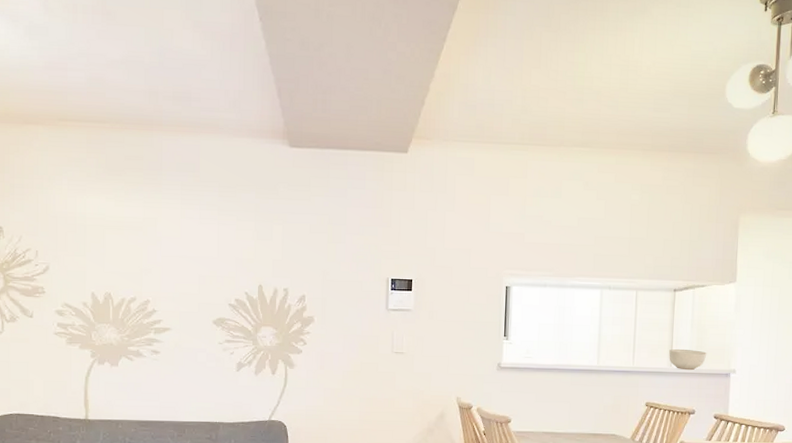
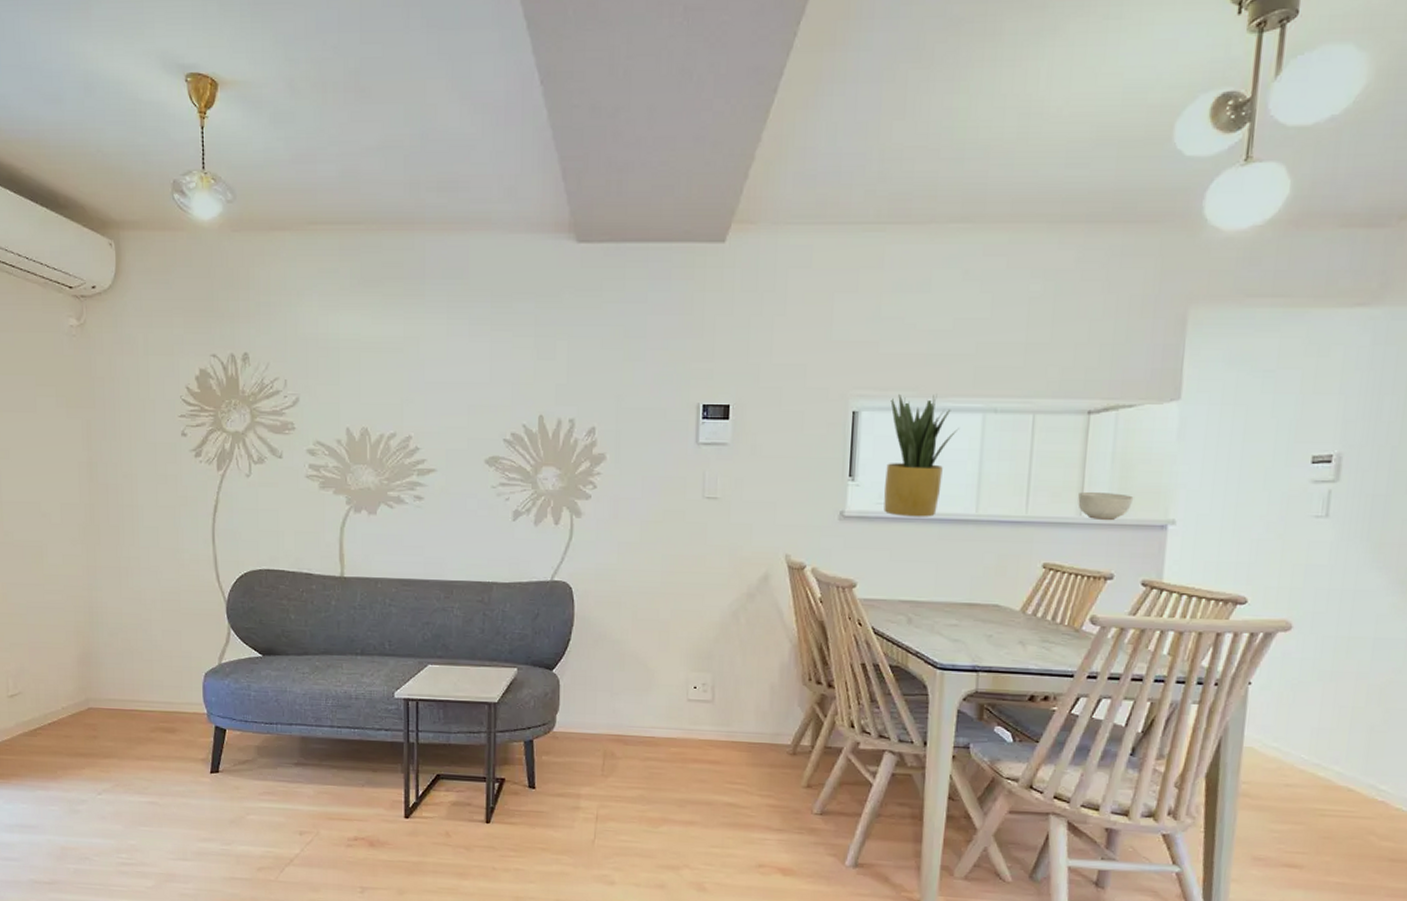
planter: none [530,274,584,368] -> present [883,394,959,517]

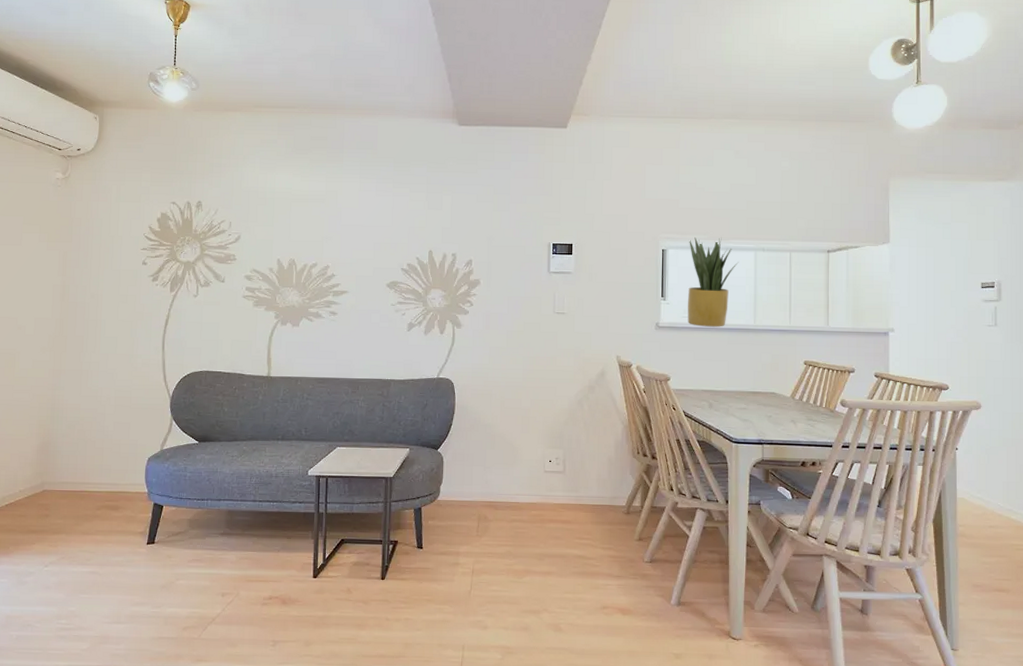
bowl: present [1078,492,1134,521] -> none [825,309,864,330]

